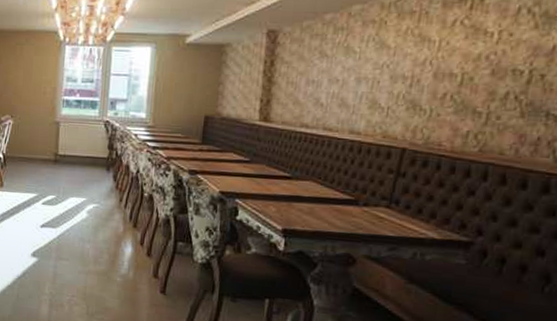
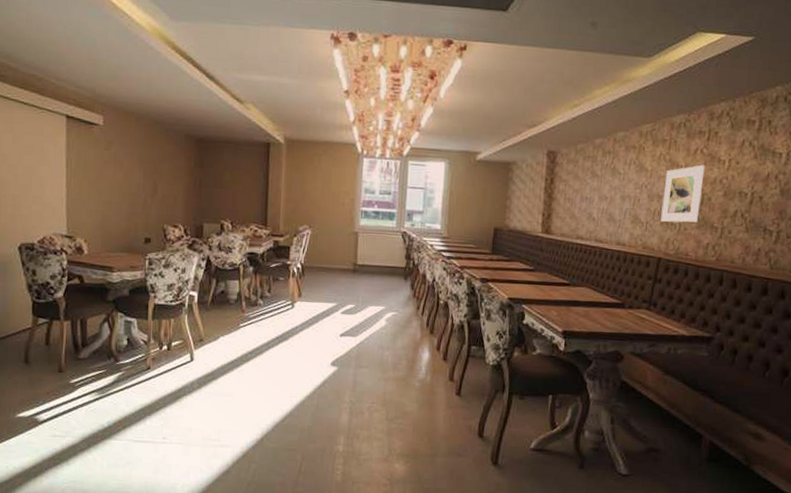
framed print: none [406,38,466,108] -> present [661,165,705,223]

